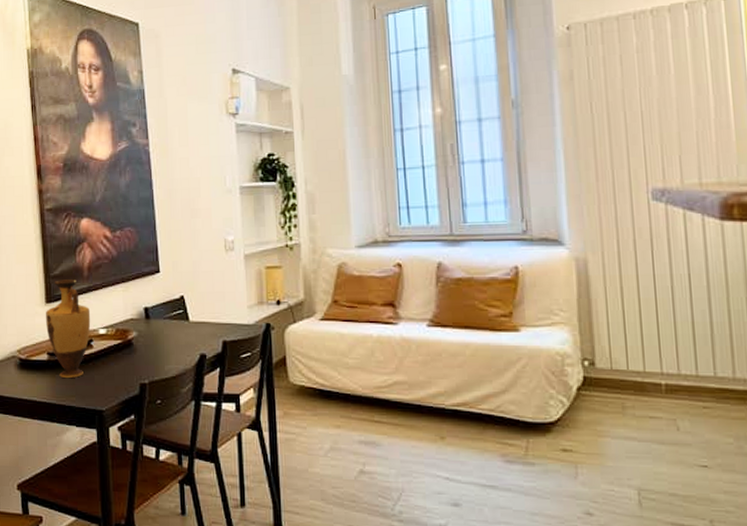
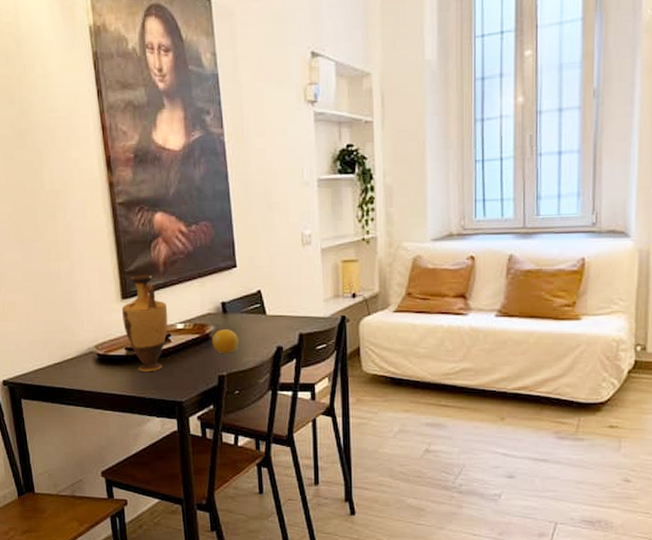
fruit: none [134,335,162,361] -> present [212,329,239,354]

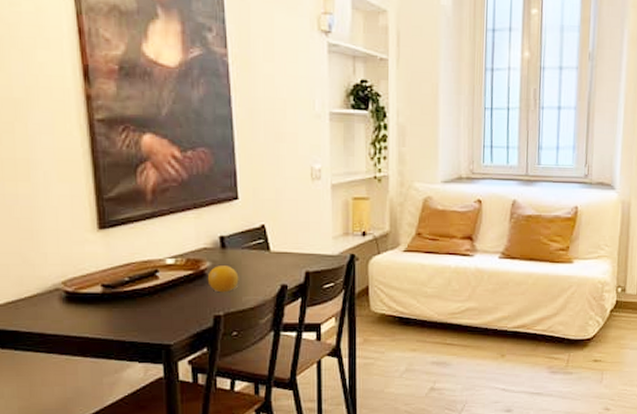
vase: present [122,275,168,371] -> none [99,203,156,311]

